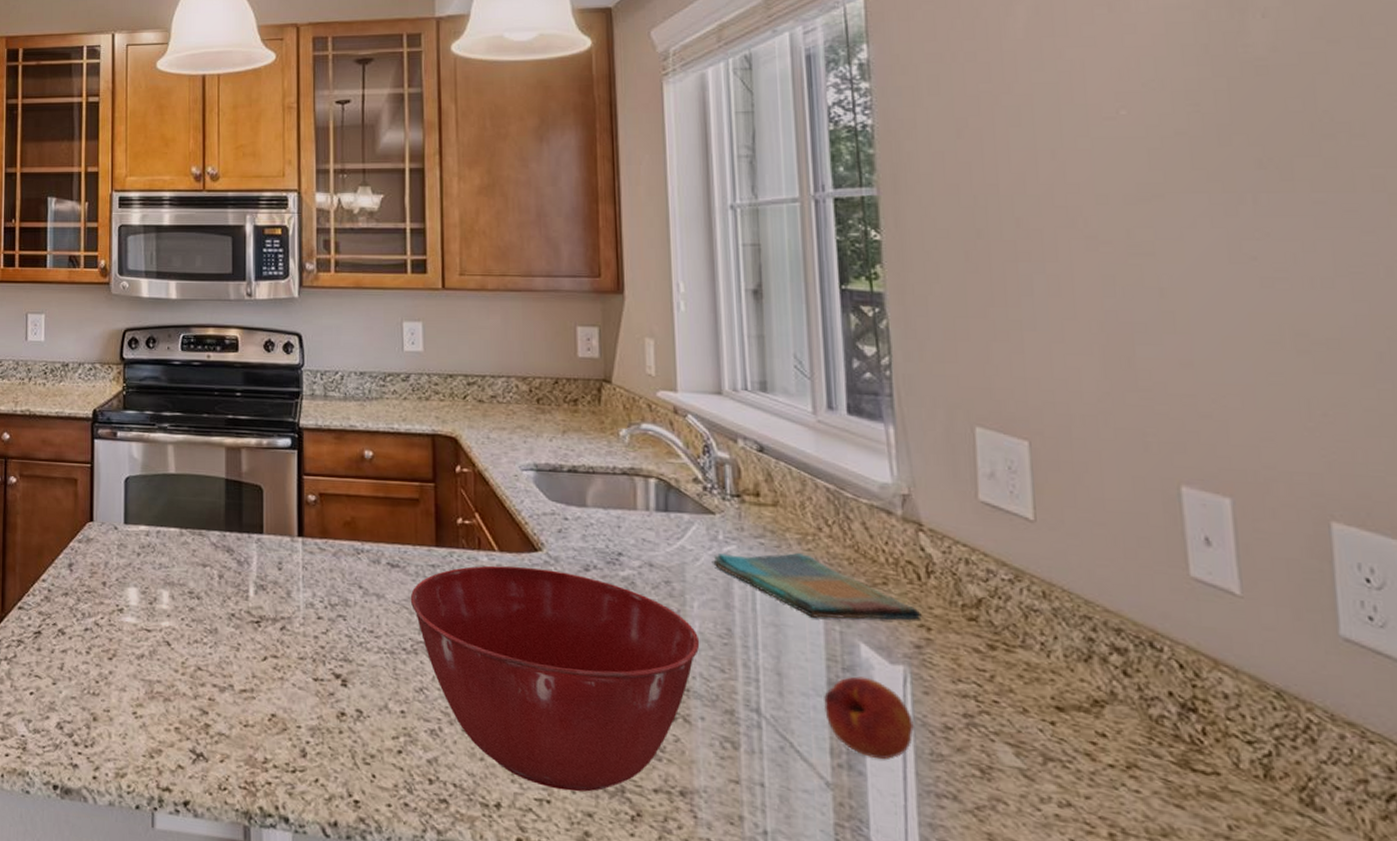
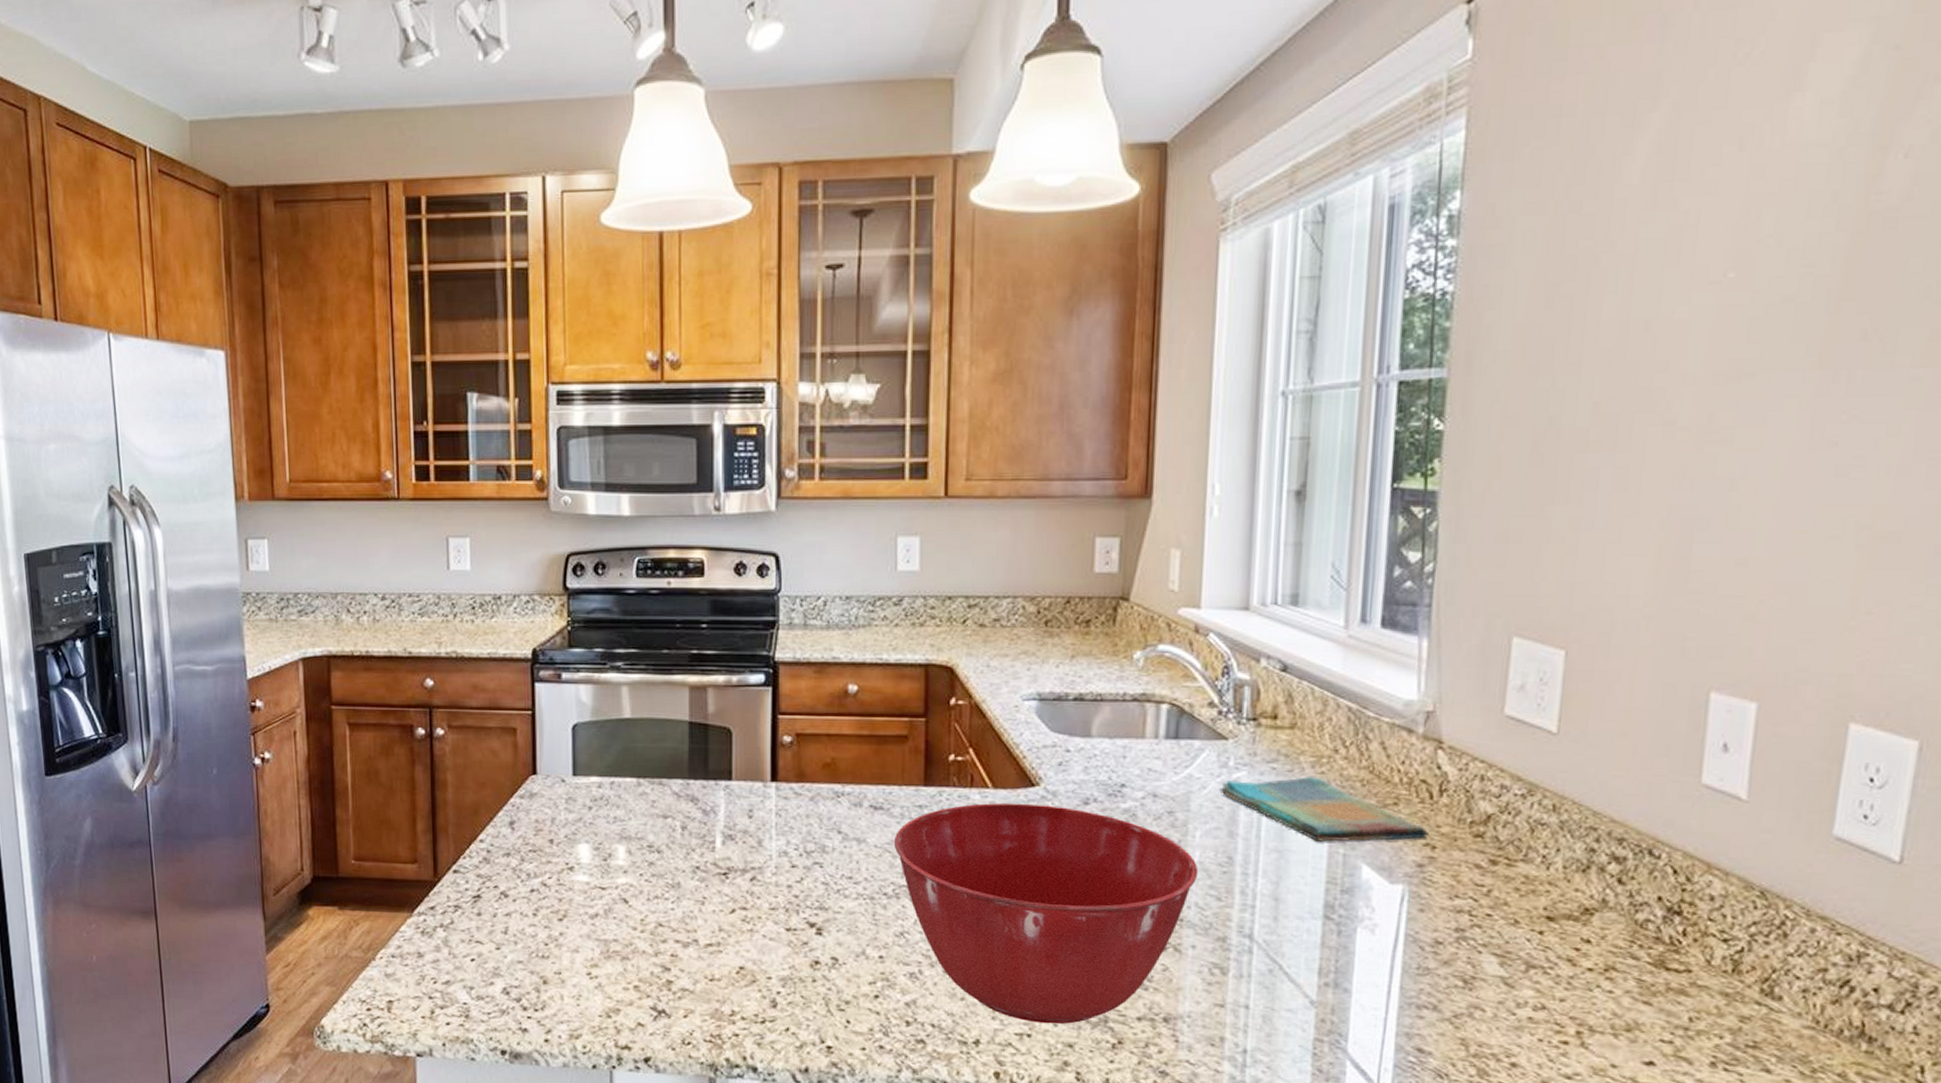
fruit: present [824,676,914,760] -> none [1318,897,1405,977]

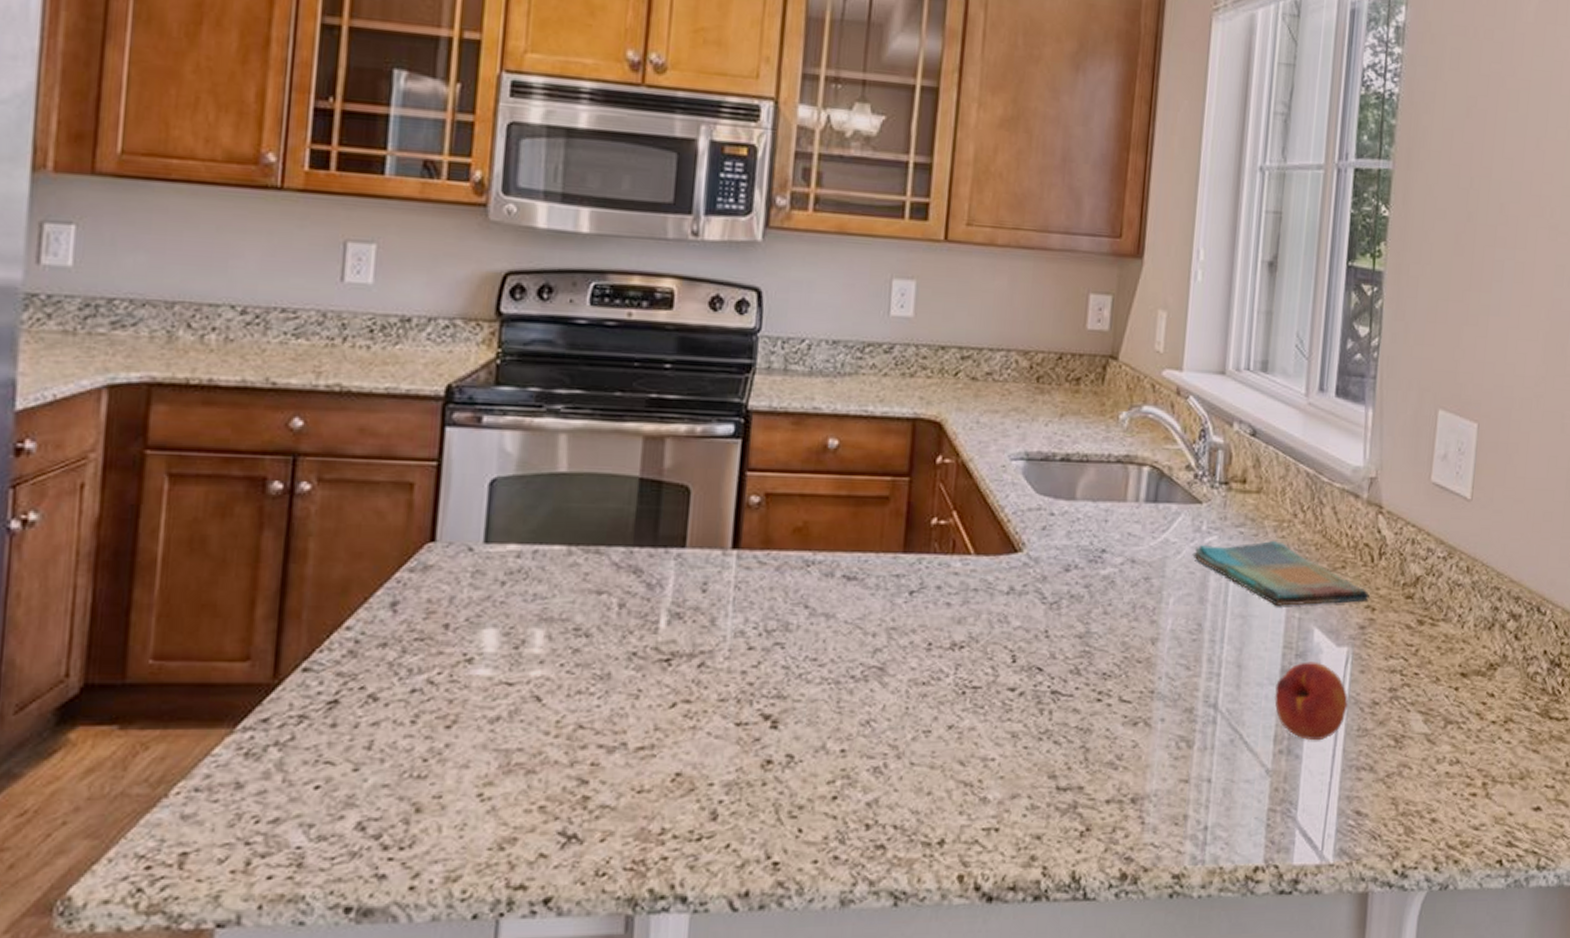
mixing bowl: present [893,802,1199,1025] -> none [865,570,1171,815]
fruit: none [1318,897,1405,977] -> present [1274,661,1348,741]

